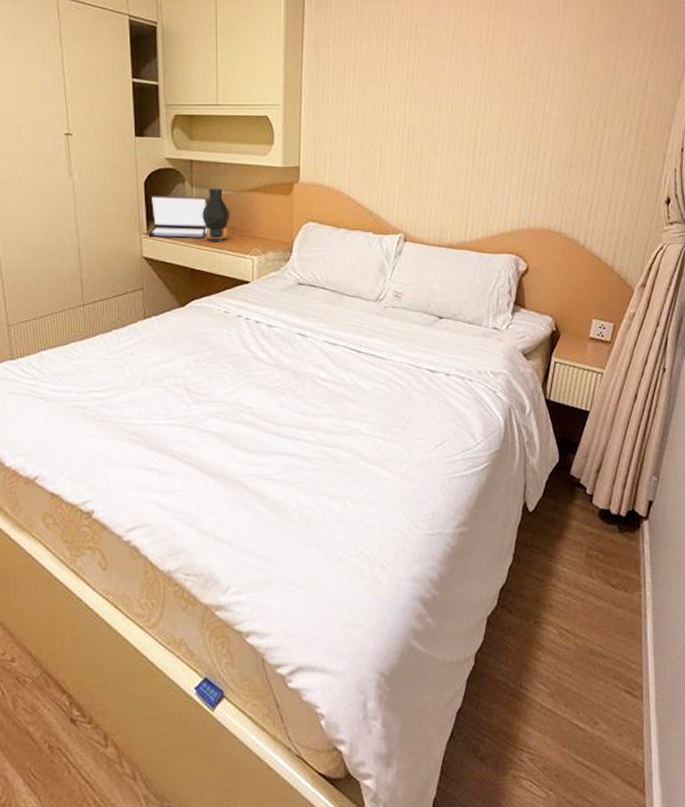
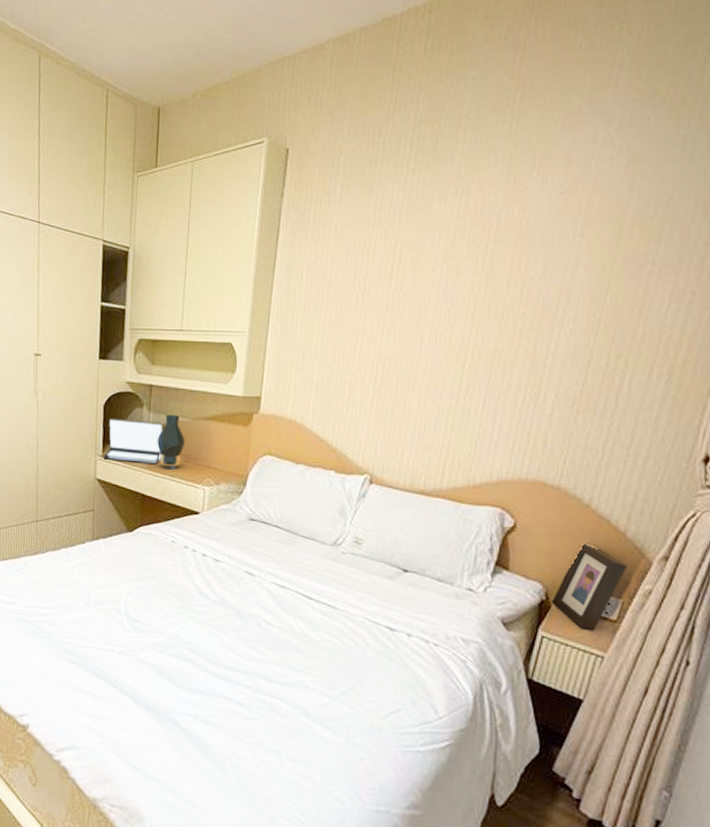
picture frame: none [561,278,616,353] -> present [553,543,628,631]

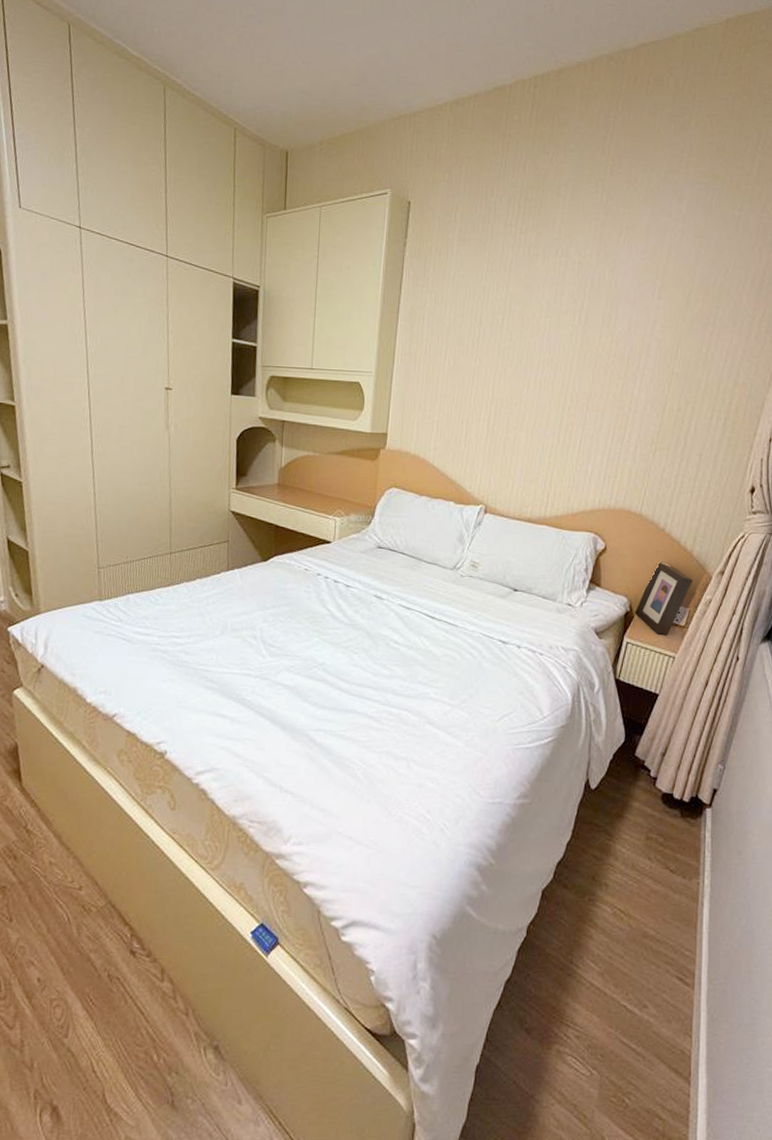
laptop: present [100,419,164,464] -> none [234,453,296,496]
vase: present [156,415,186,470] -> none [289,449,317,502]

